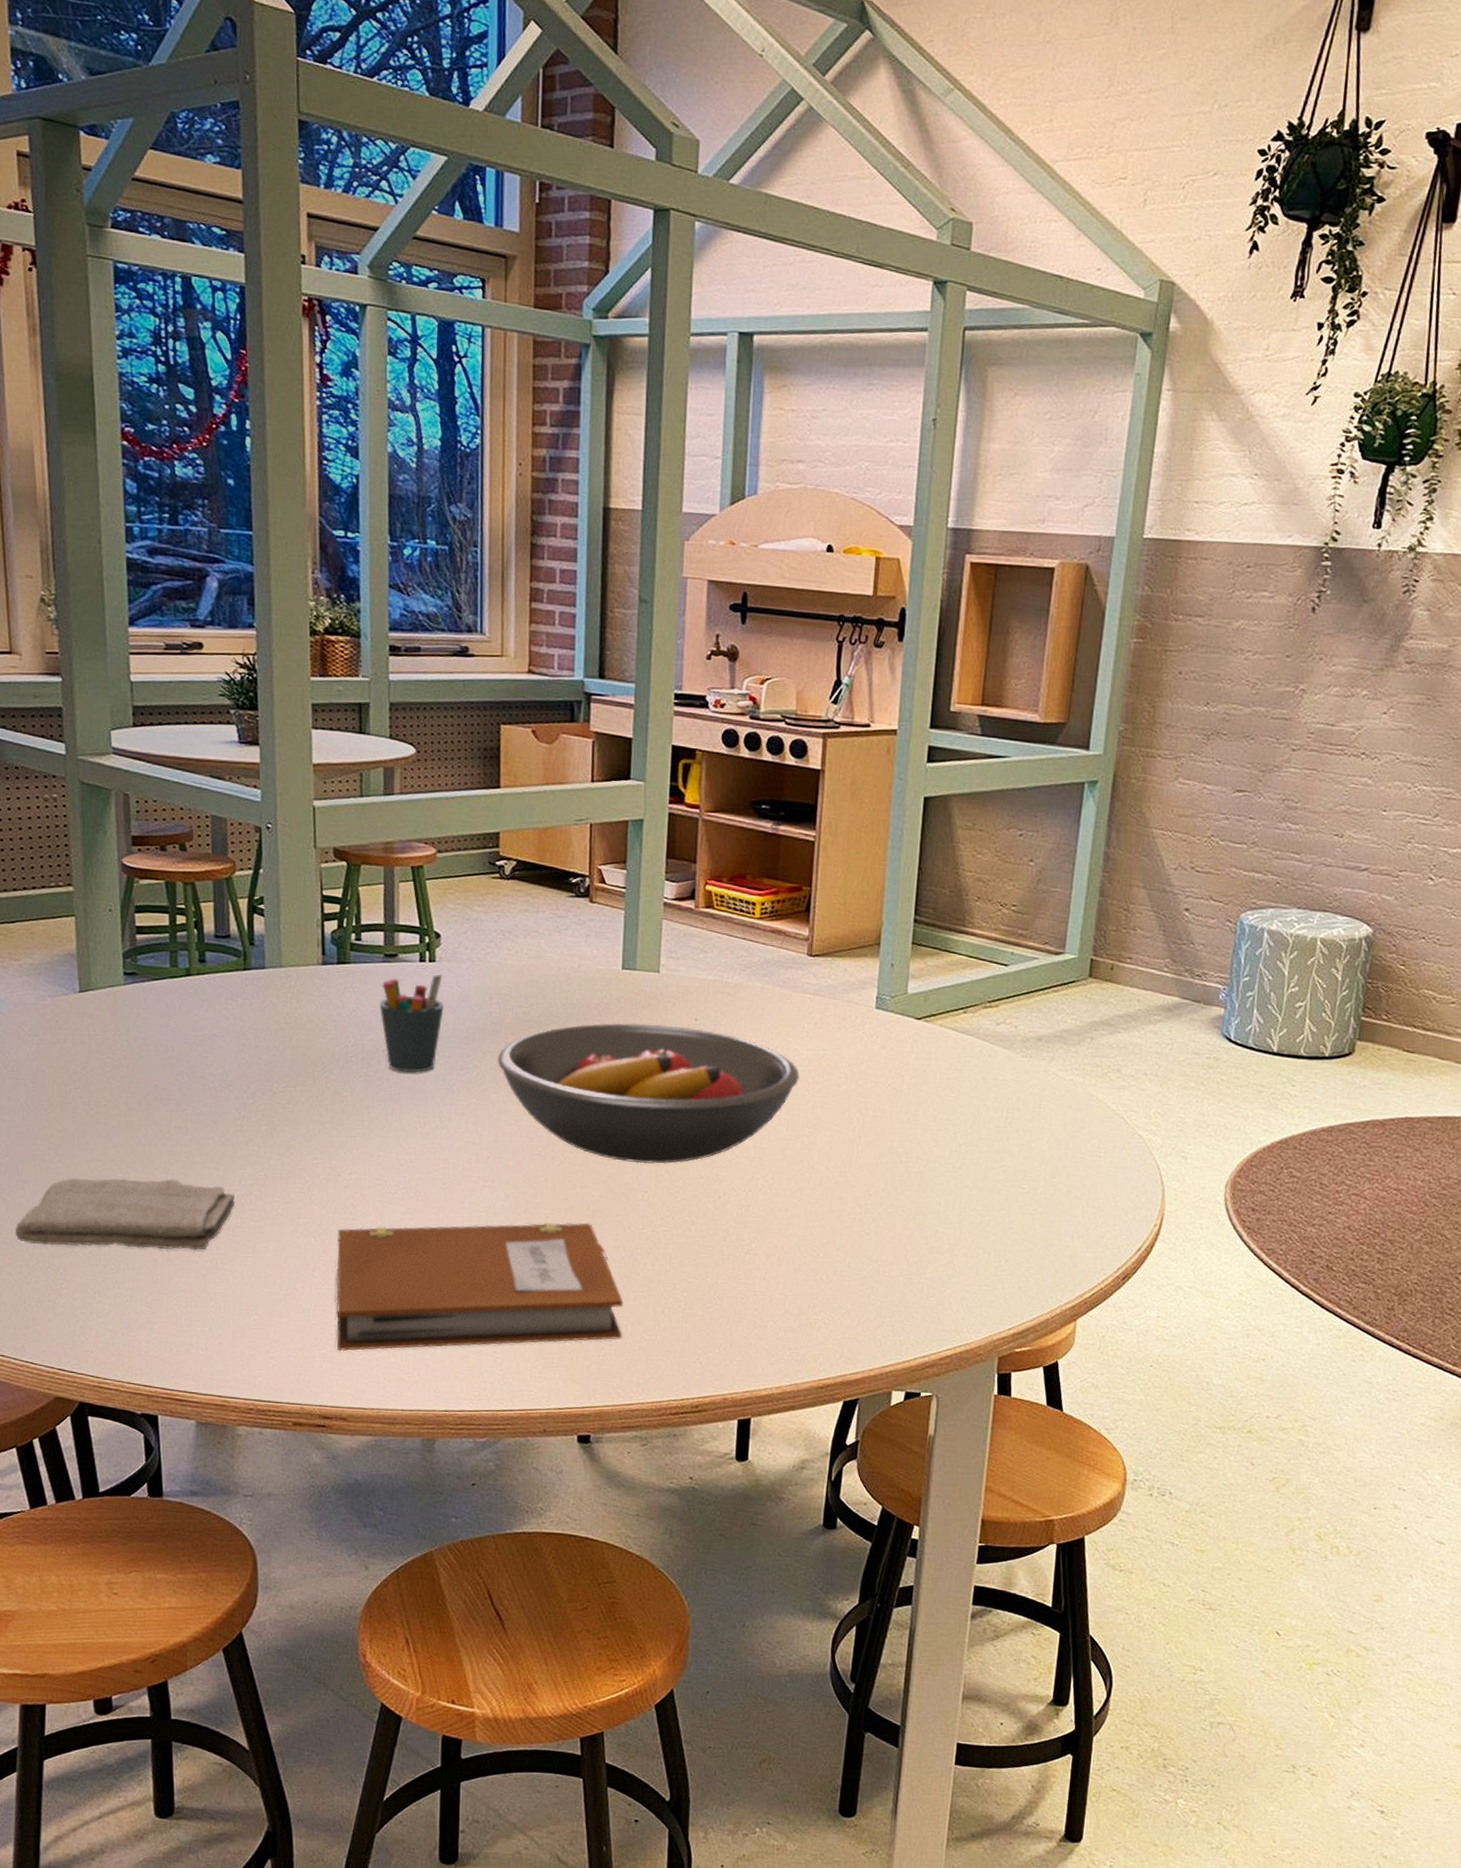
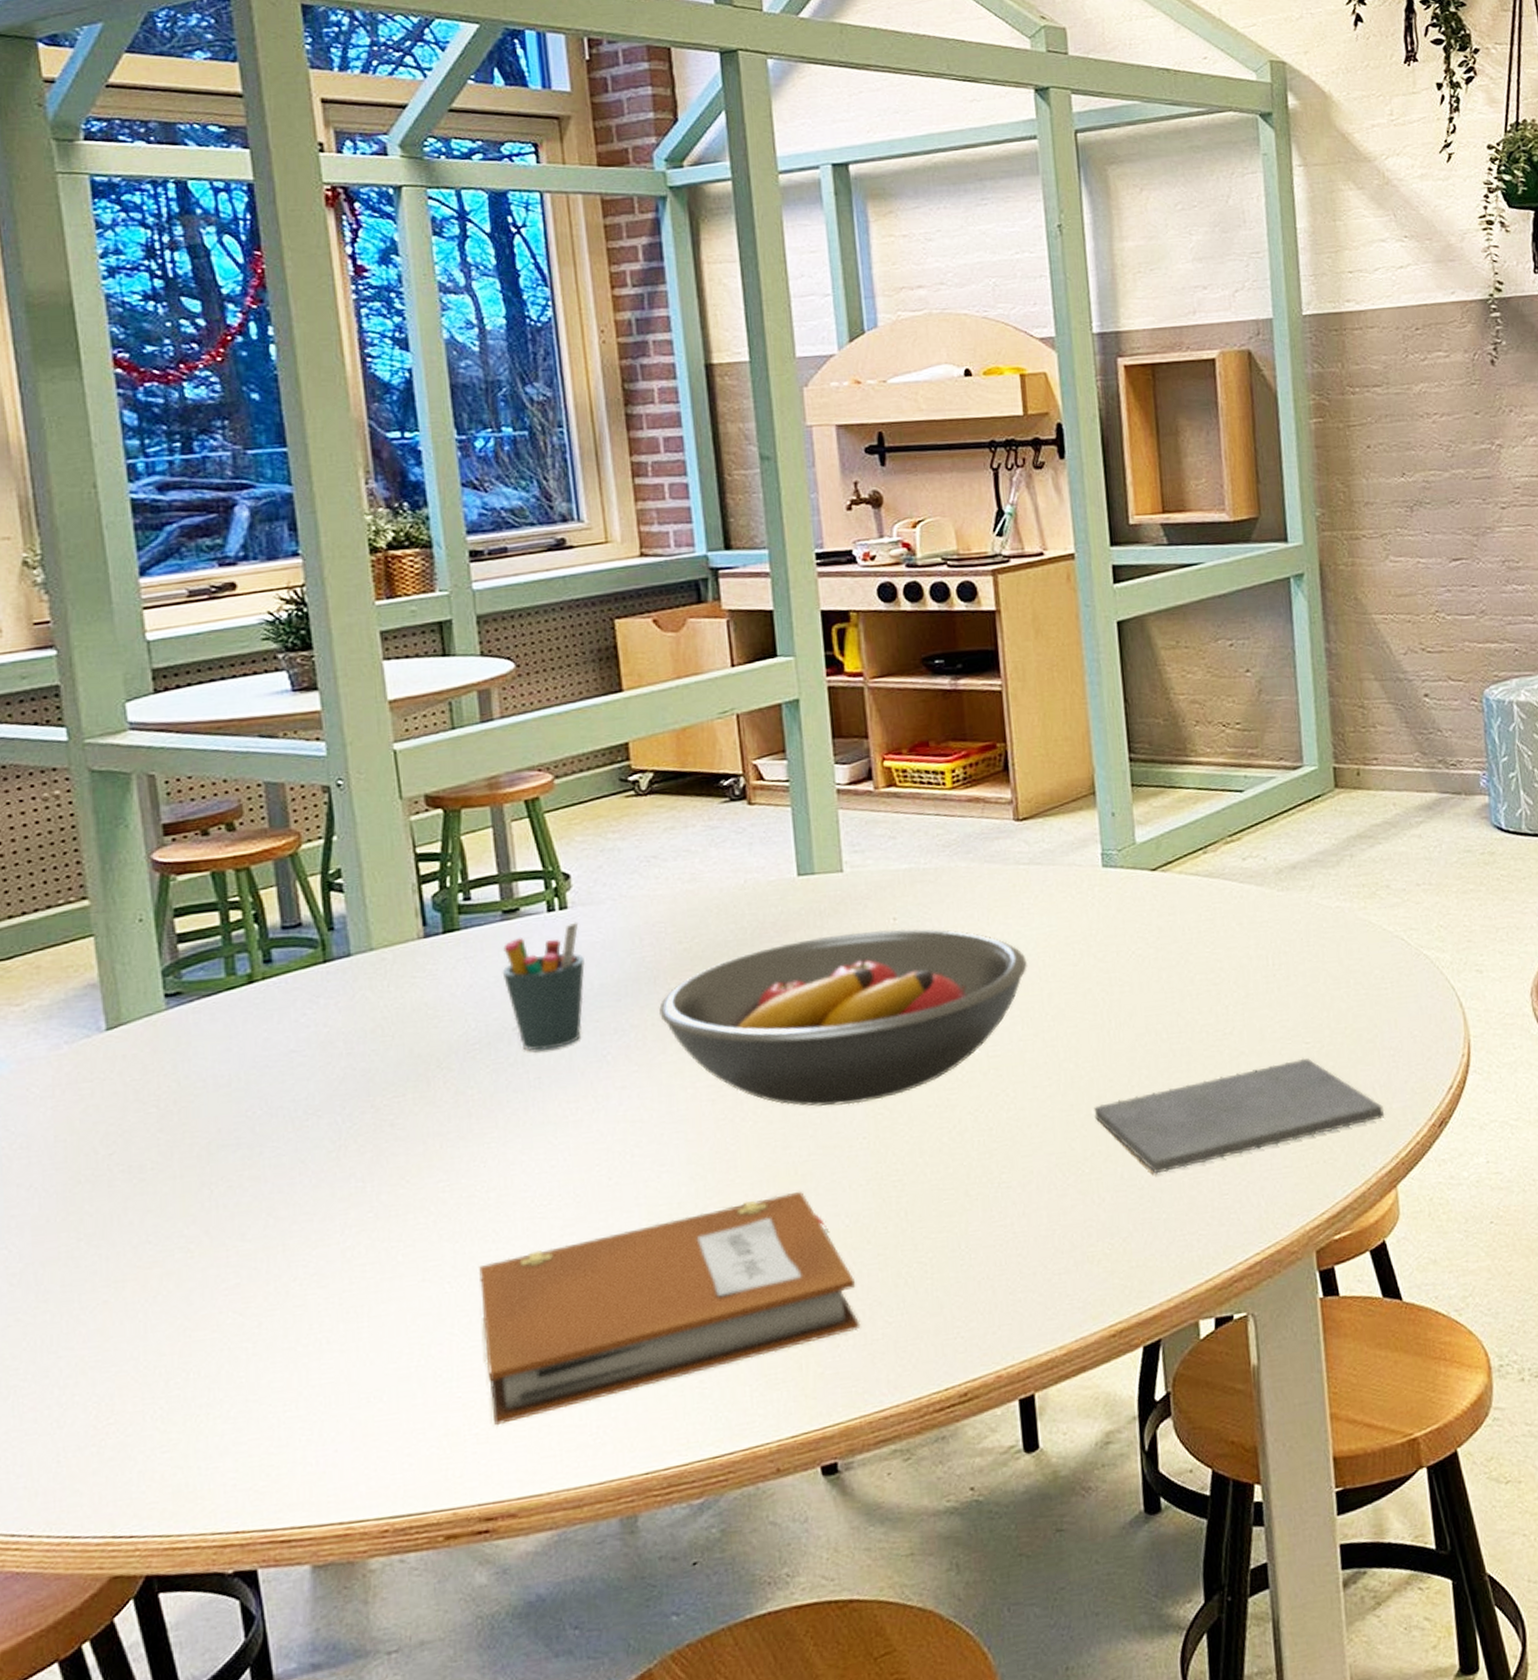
washcloth: present [15,1177,236,1251] -> none [38,1242,339,1374]
notepad: none [834,1200,1078,1270] -> present [1094,1058,1384,1174]

